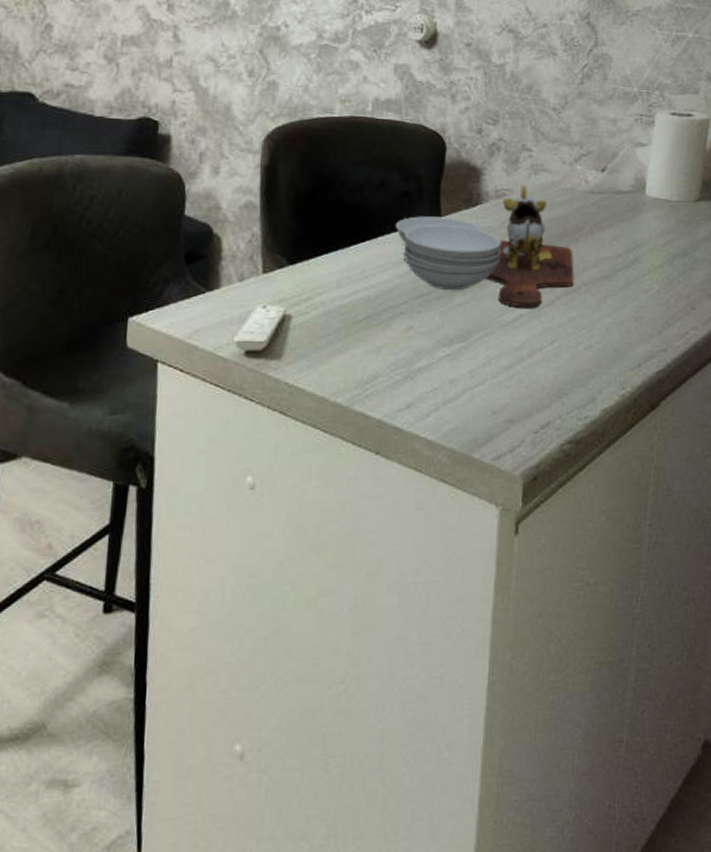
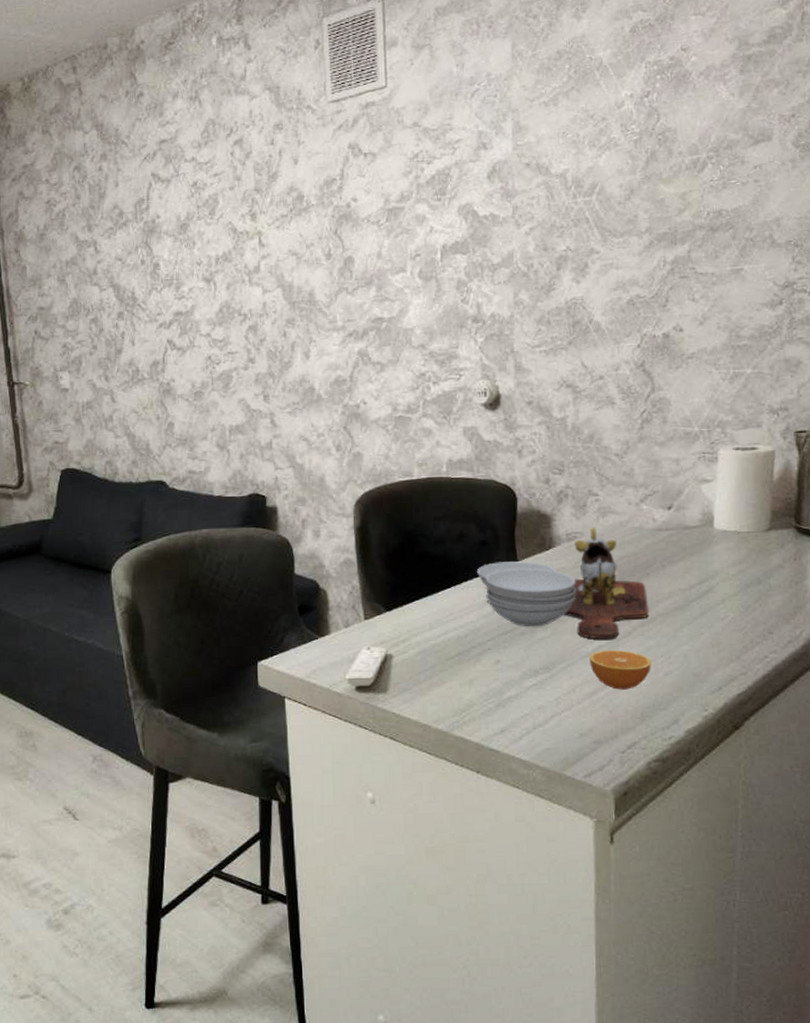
orange: none [509,319,574,364] -> present [589,649,652,690]

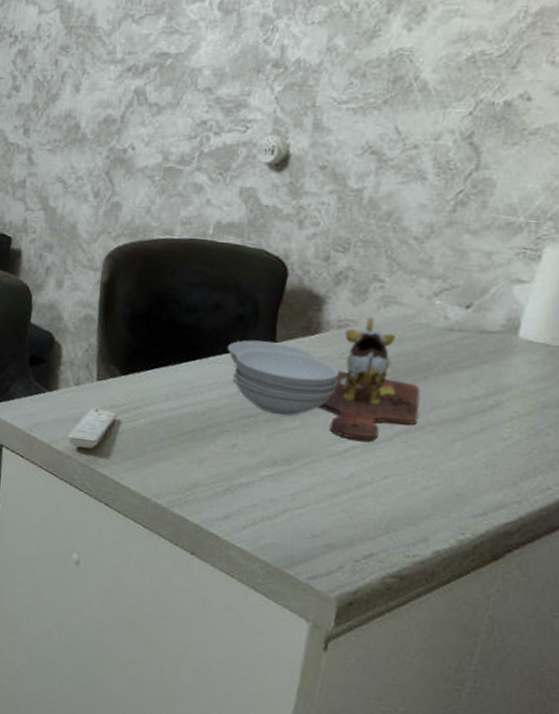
orange: present [589,649,652,690] -> none [337,451,411,498]

